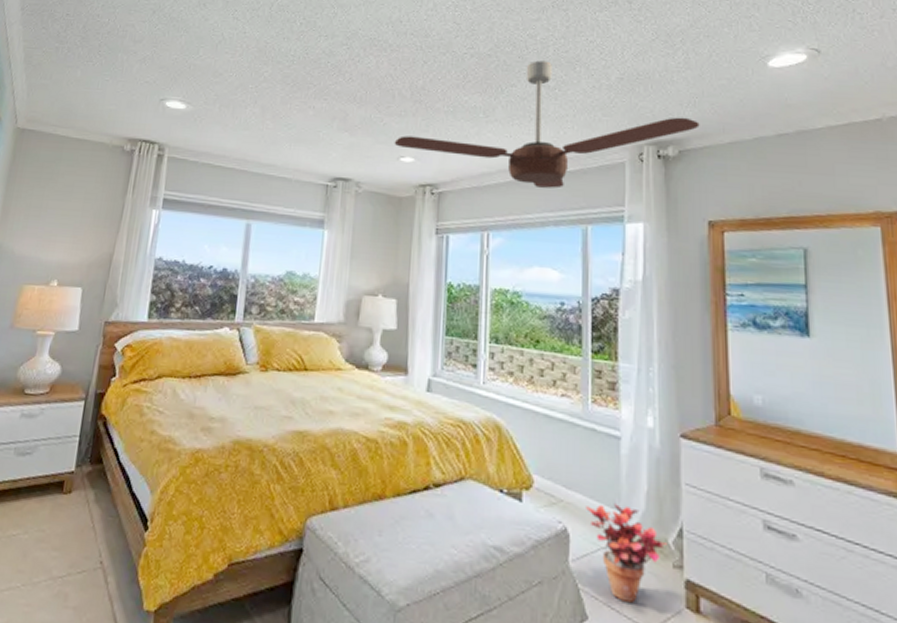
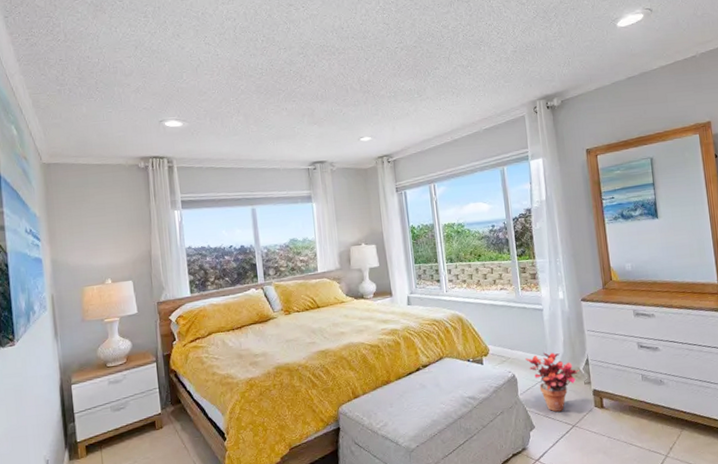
ceiling fan: present [394,60,700,189] -> none [353,45,574,145]

